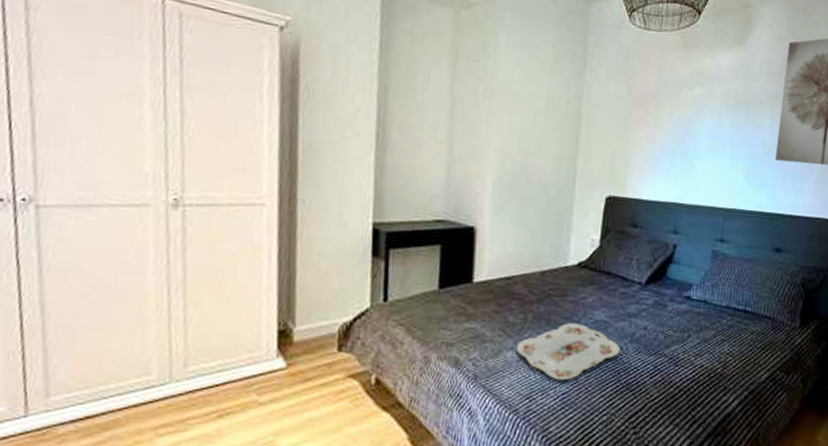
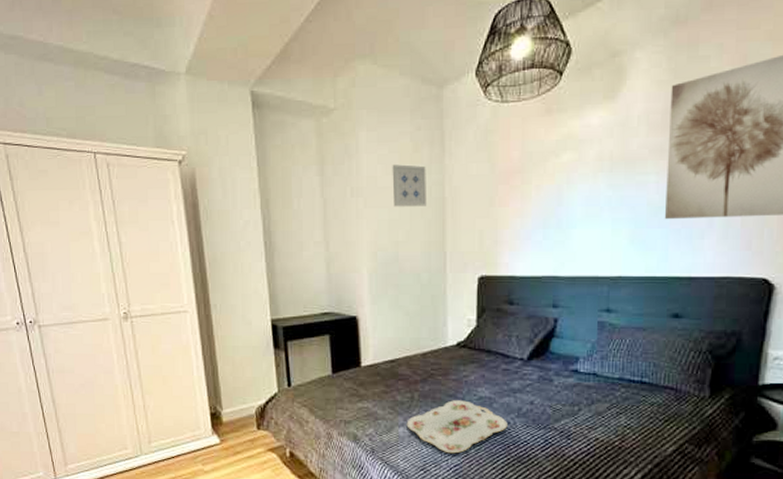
wall art: none [528,71,566,119] -> present [392,164,427,207]

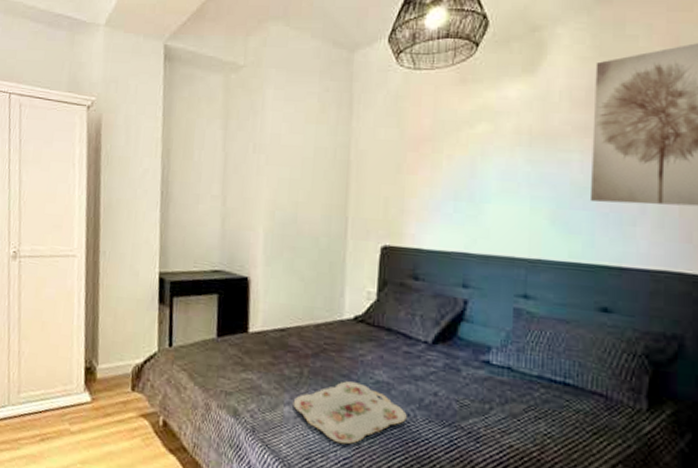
wall art: present [392,164,427,207] -> none [296,123,332,168]

